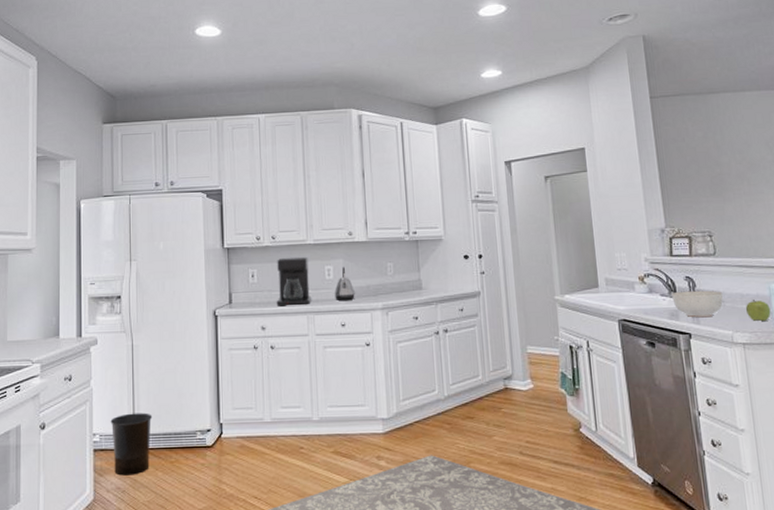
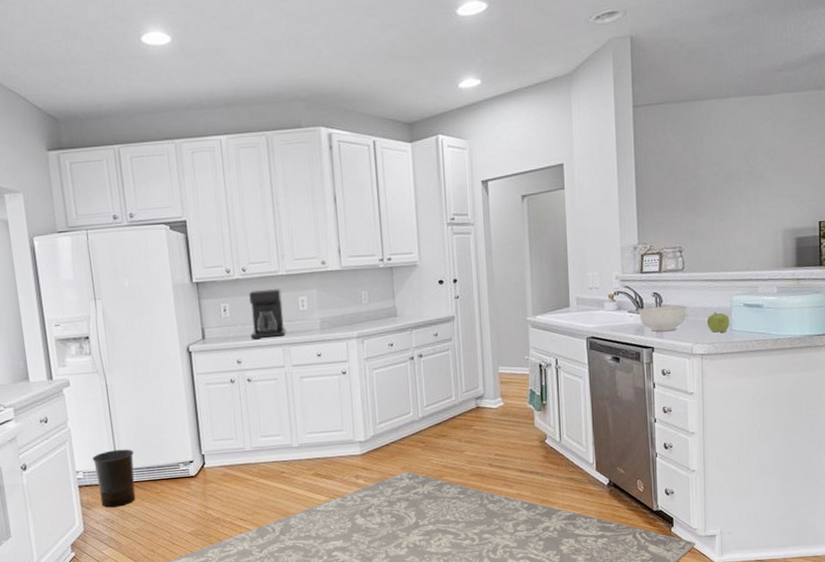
kettle: present [333,267,356,301] -> none [308,297,331,332]

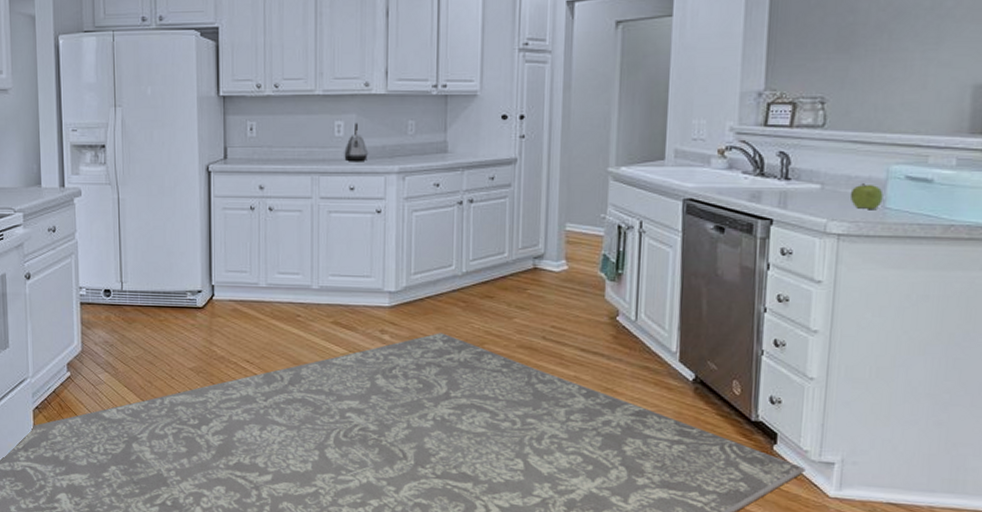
waste bin: present [92,449,136,508] -> none [97,269,141,331]
coffee maker: present [249,288,286,340] -> none [277,109,317,165]
kettle: none [308,297,331,332] -> present [343,123,369,162]
bowl: present [638,305,688,332] -> none [755,169,825,202]

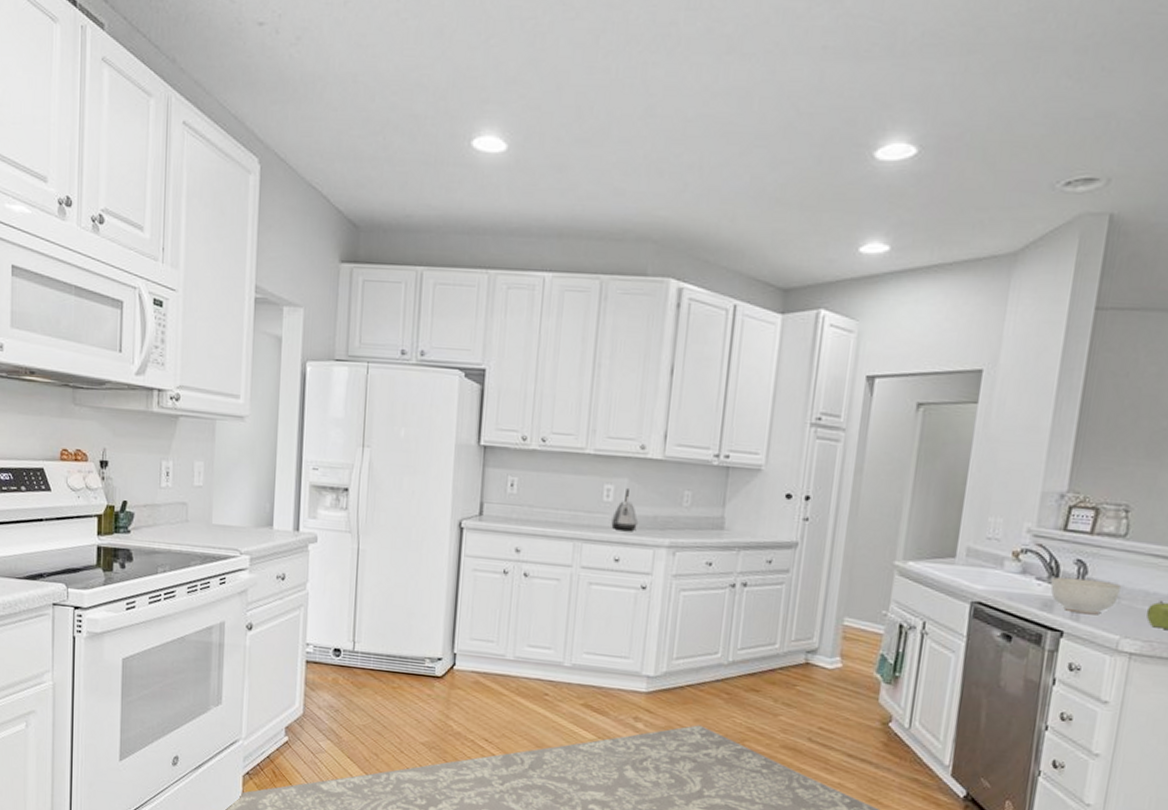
bowl: none [755,169,825,202] -> present [1050,576,1122,615]

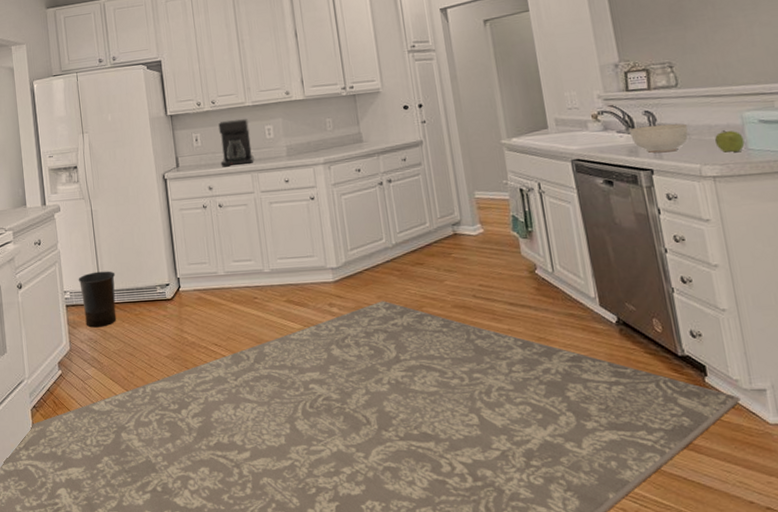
waste bin: none [327,626,376,695] -> present [78,271,117,328]
coffee maker: none [537,466,584,530] -> present [218,119,254,167]
kettle: present [610,488,639,532] -> none [275,126,297,159]

